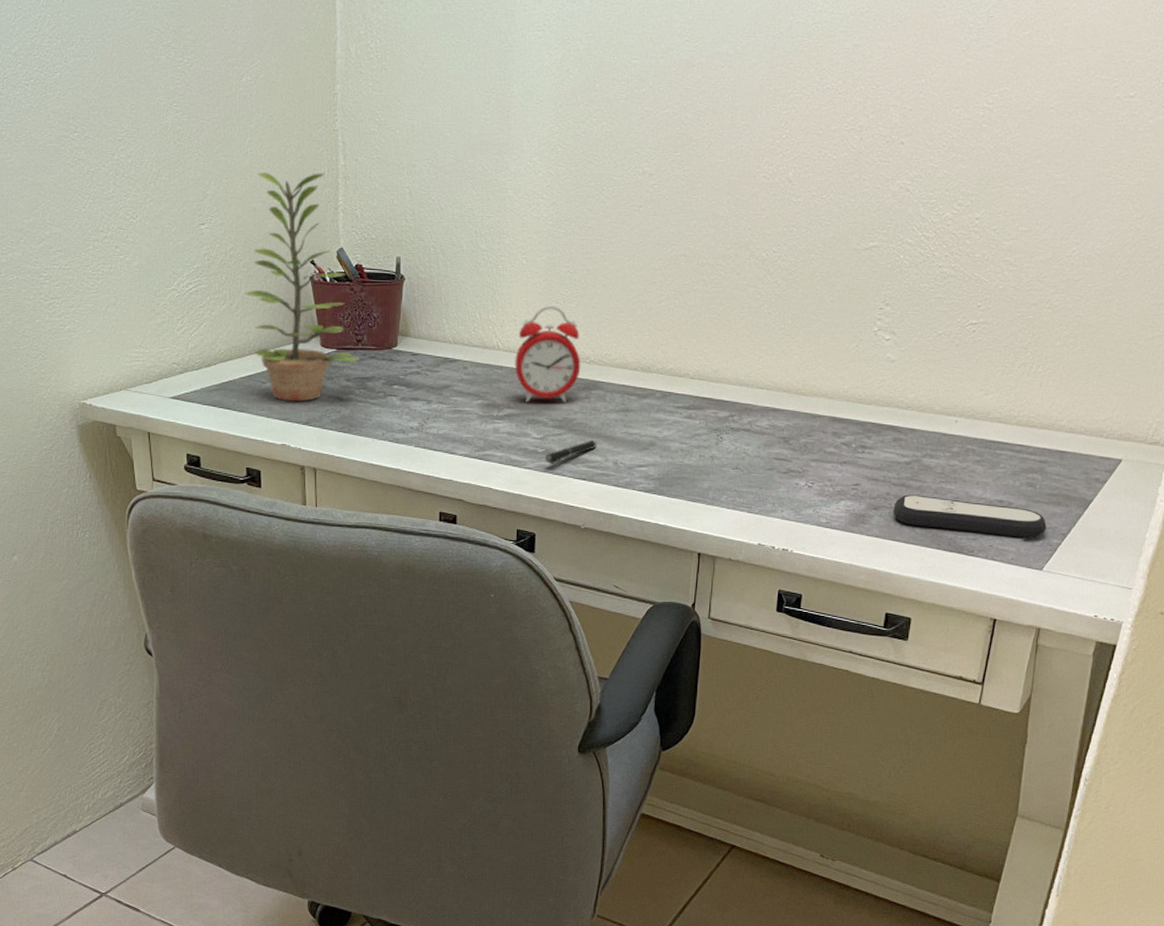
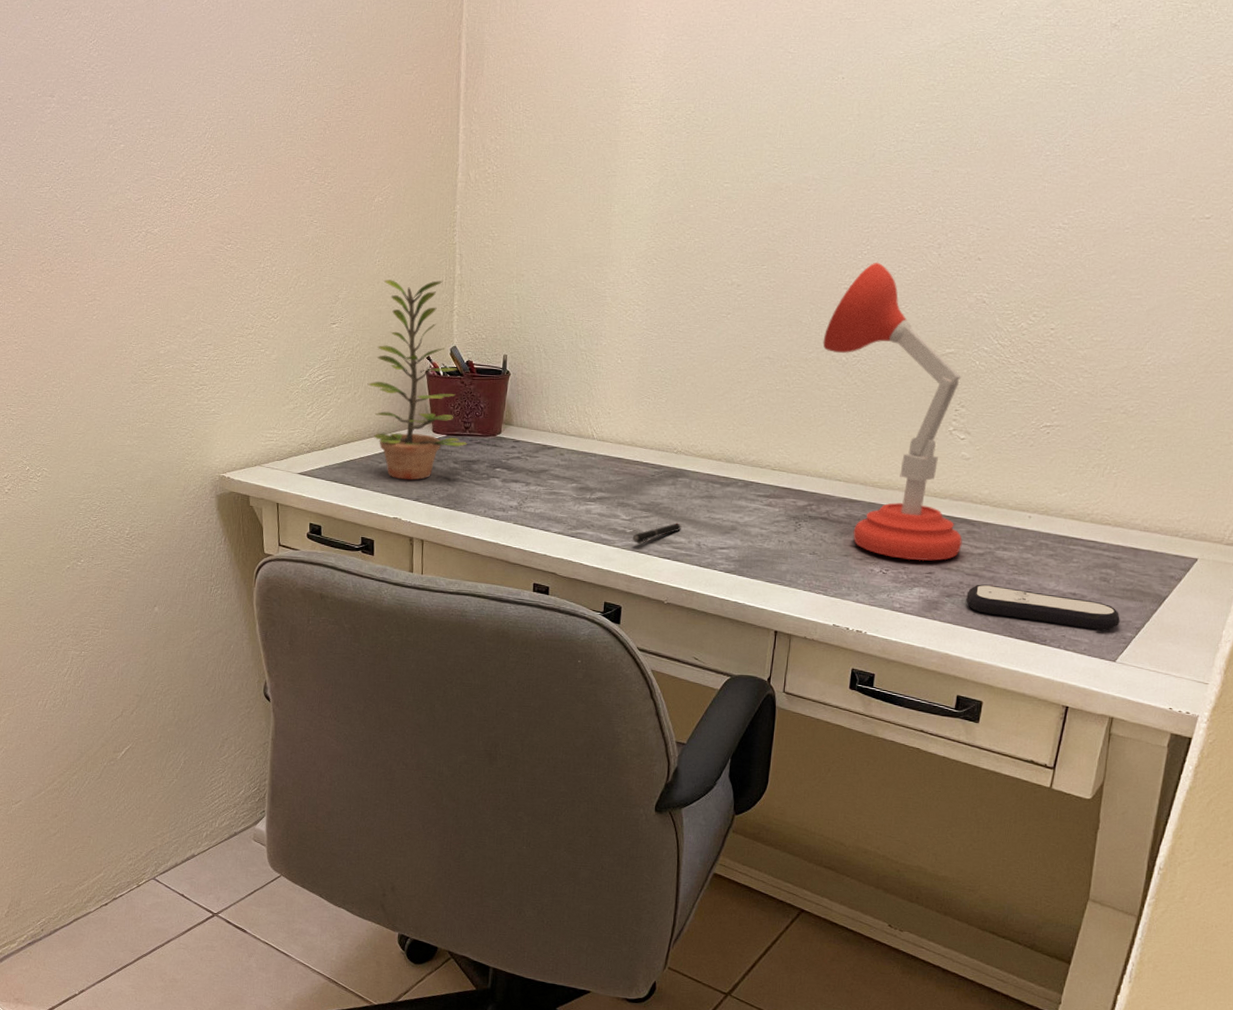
alarm clock: present [514,305,581,403] -> none [607,400,669,488]
desk lamp: none [741,147,889,473] -> present [823,262,962,561]

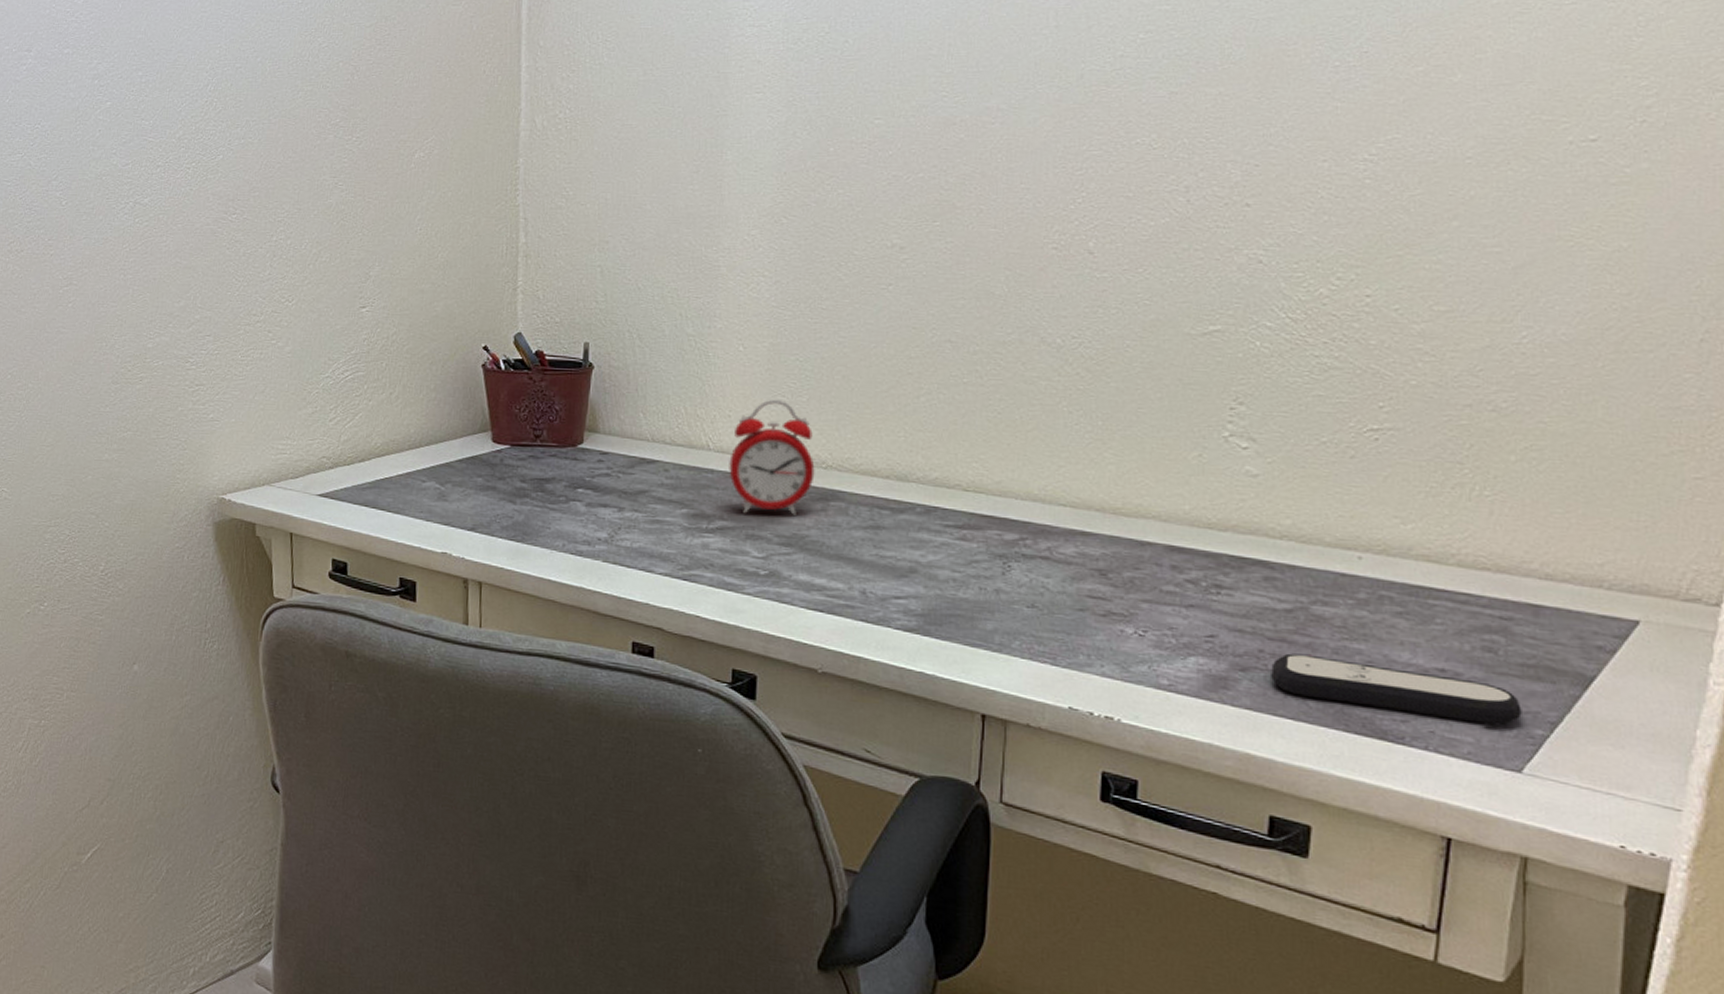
plant: present [367,279,468,480] -> none [406,251,539,504]
alarm clock: none [607,400,669,488] -> present [729,399,815,515]
pen: present [632,523,682,545] -> none [768,562,838,592]
desk lamp: present [823,262,962,561] -> none [1026,213,1258,619]

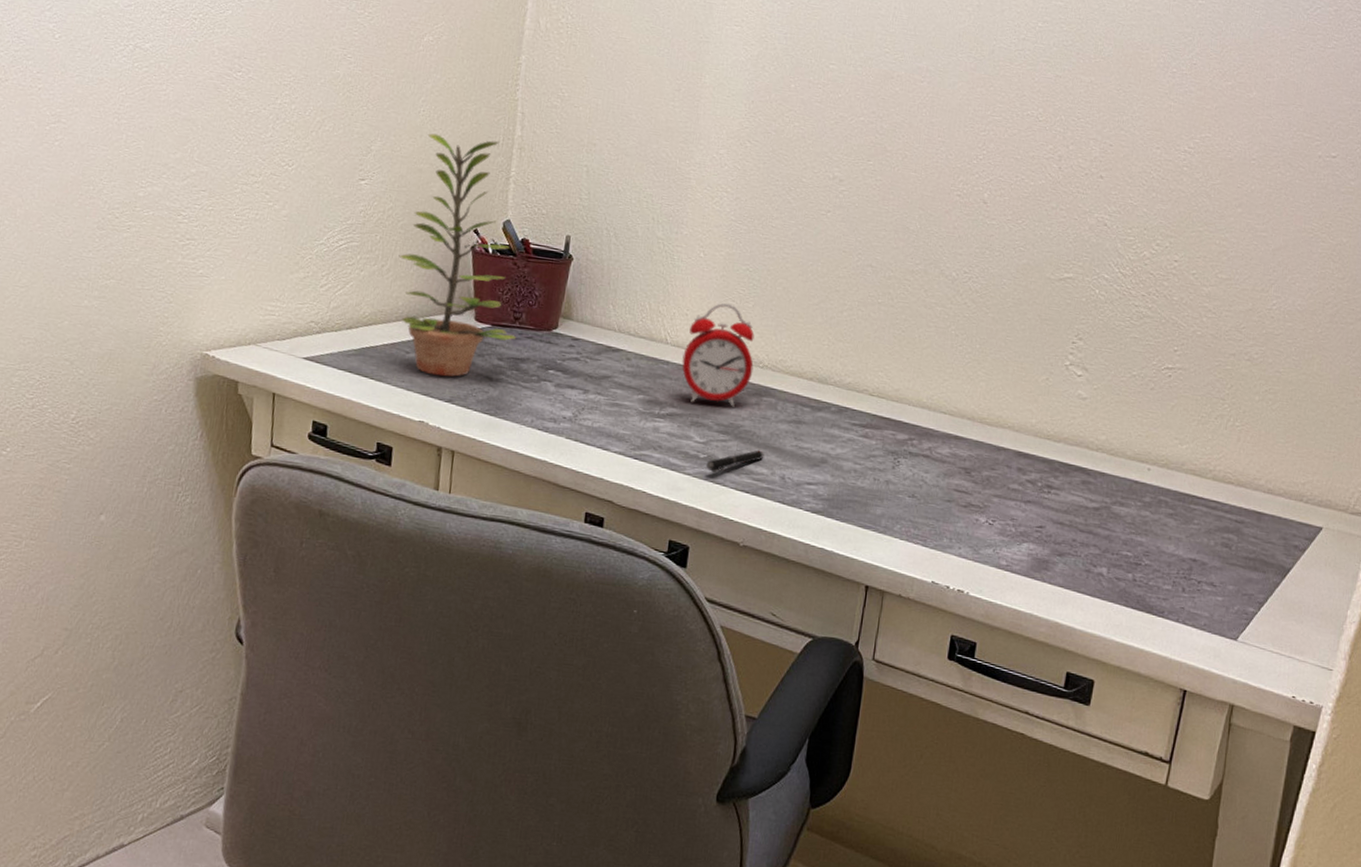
plant: none [406,251,539,504] -> present [398,133,517,377]
pen: none [768,562,838,592] -> present [705,450,765,473]
remote control: present [1271,653,1522,725] -> none [1079,543,1242,604]

